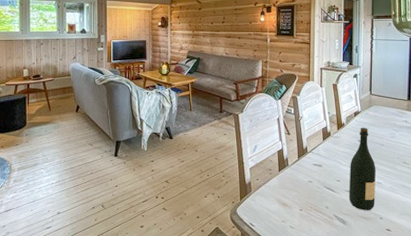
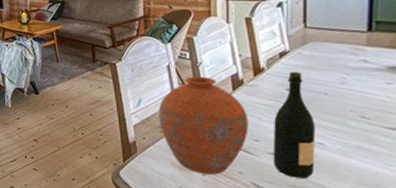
vase: none [269,128,333,209] -> present [158,76,249,175]

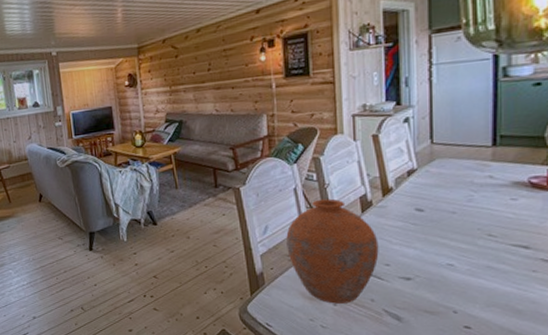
wine bottle: present [272,71,315,178] -> none [403,190,445,302]

